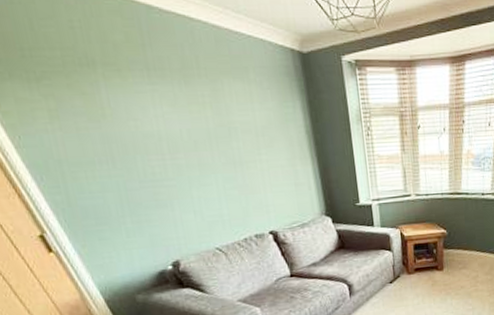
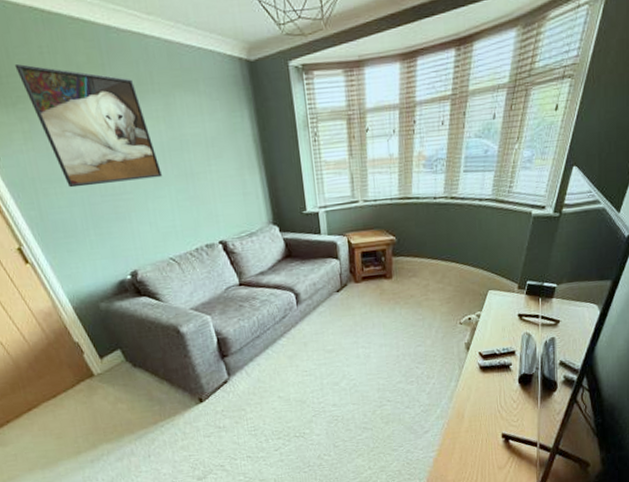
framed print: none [39,36,208,172] -> present [14,63,162,188]

